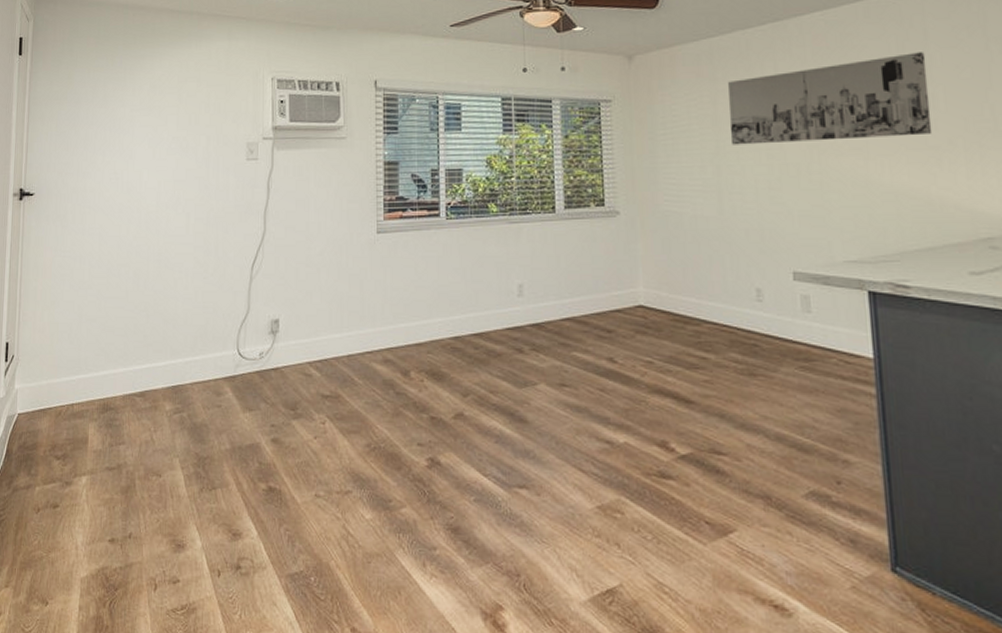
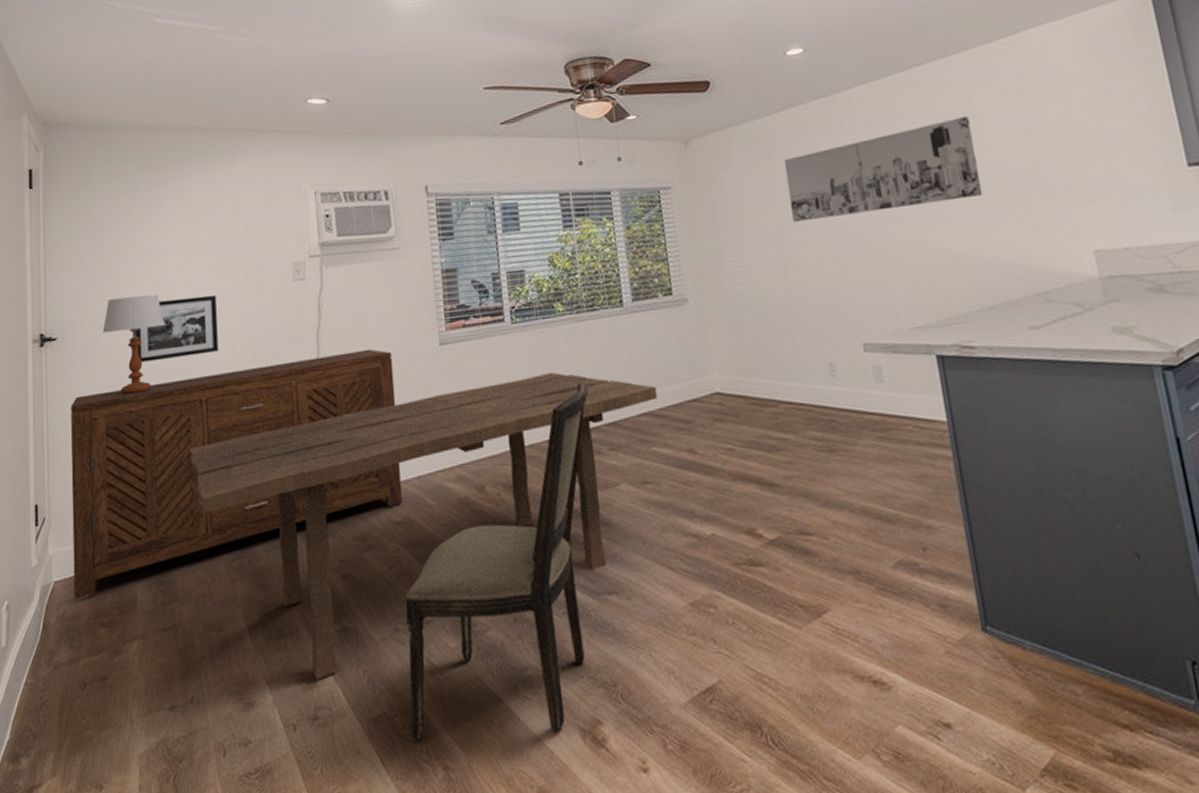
sideboard: none [34,230,333,432] -> present [70,349,403,600]
table lamp: none [74,161,129,252] -> present [102,294,165,395]
picture frame: none [102,166,176,223] -> present [135,294,219,363]
dining table: none [142,269,582,533] -> present [189,372,658,680]
dining chair: none [325,281,515,611] -> present [405,382,589,741]

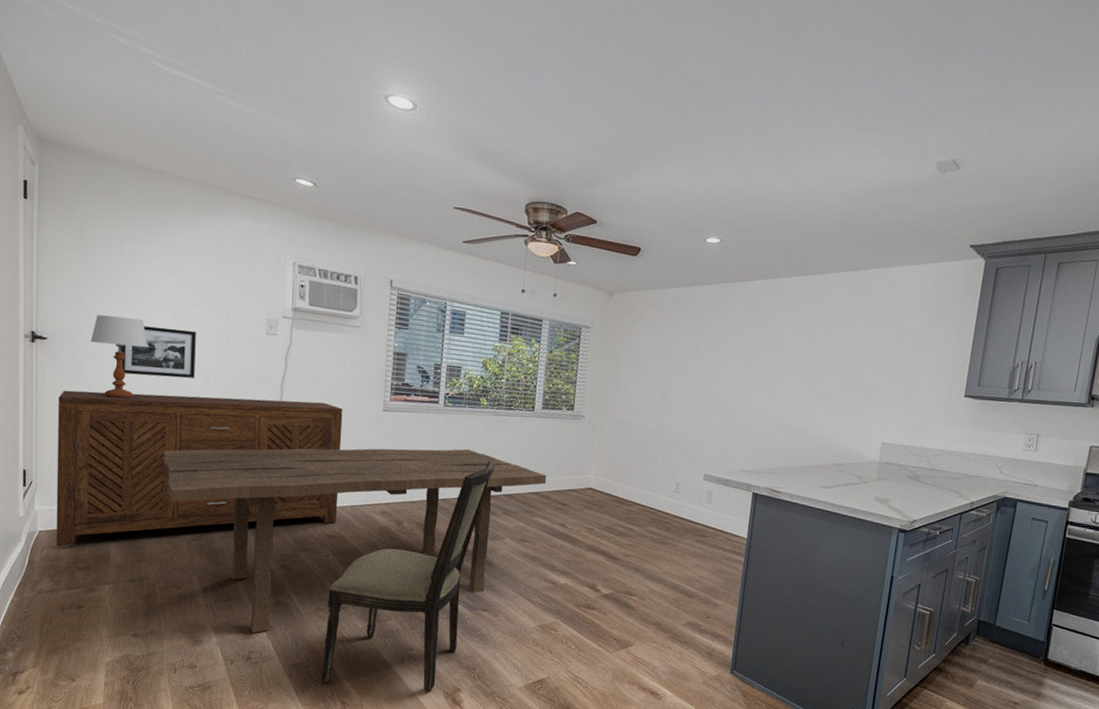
wall art: present [785,116,983,223] -> none [677,323,828,386]

